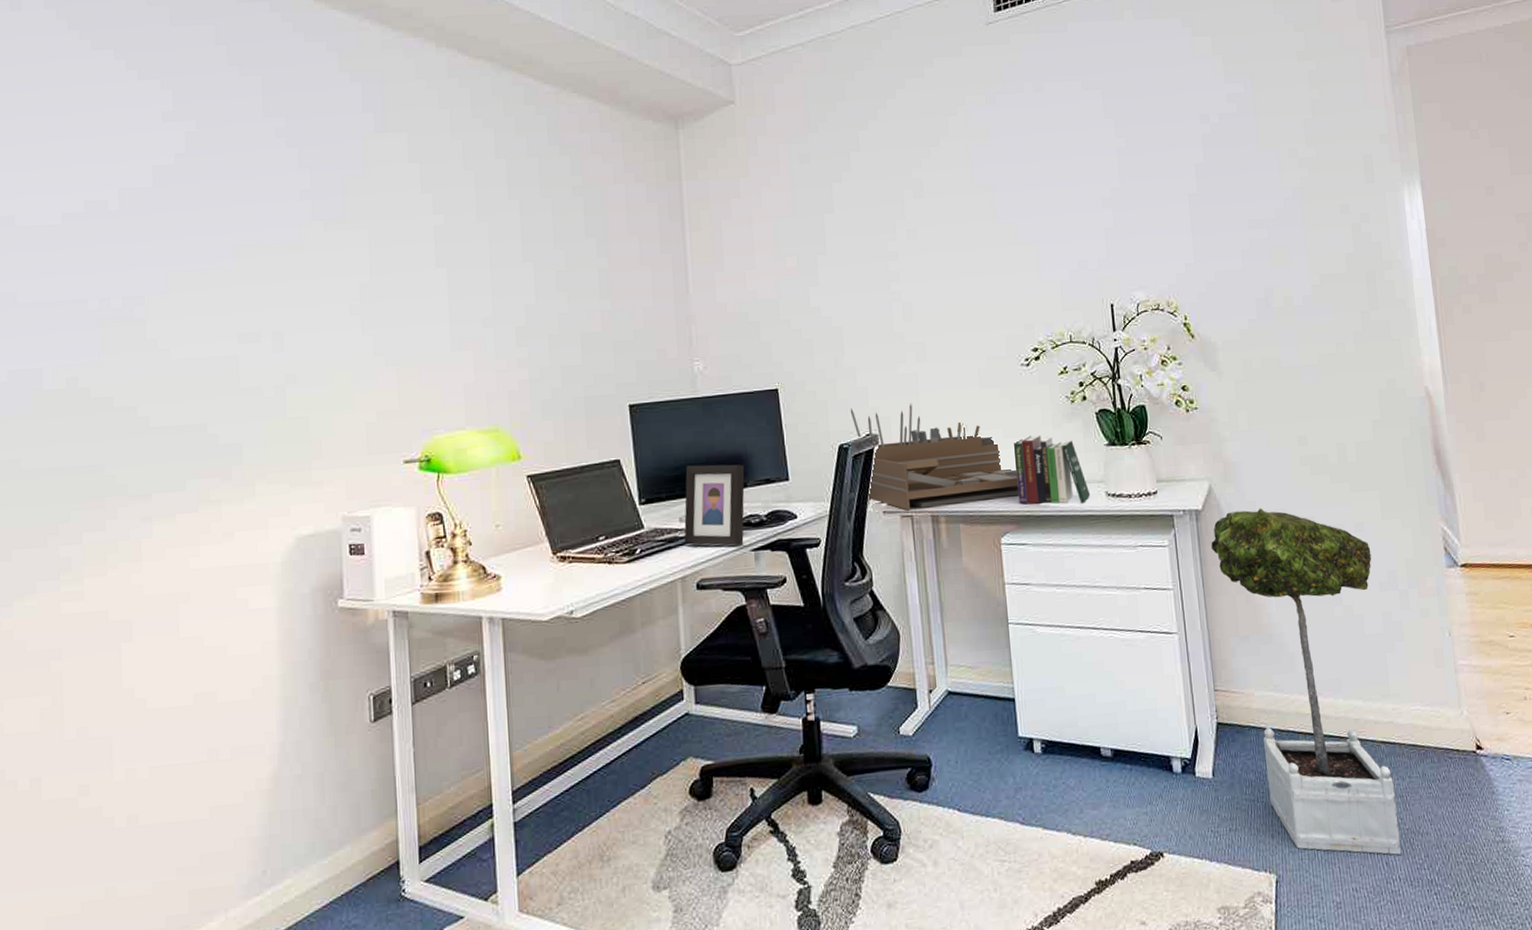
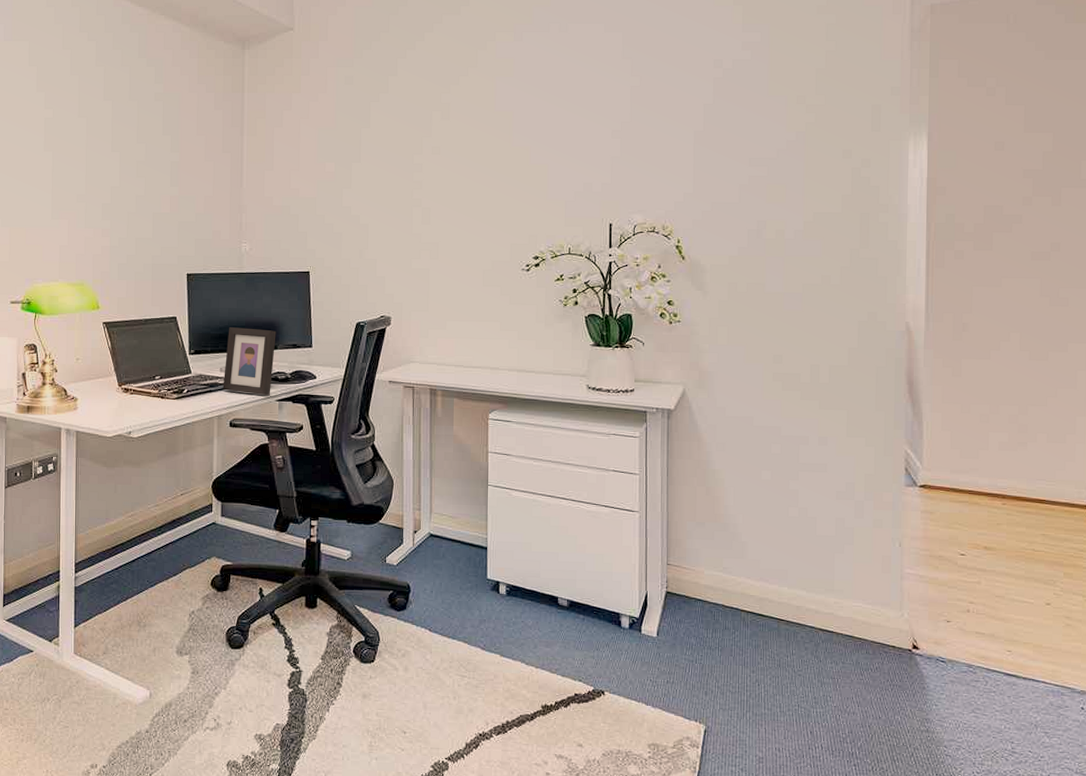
desk organizer: present [850,403,1019,511] -> none [368,293,512,382]
books: present [1014,435,1091,505] -> none [508,330,573,393]
potted tree: present [1211,508,1402,855] -> none [679,414,832,727]

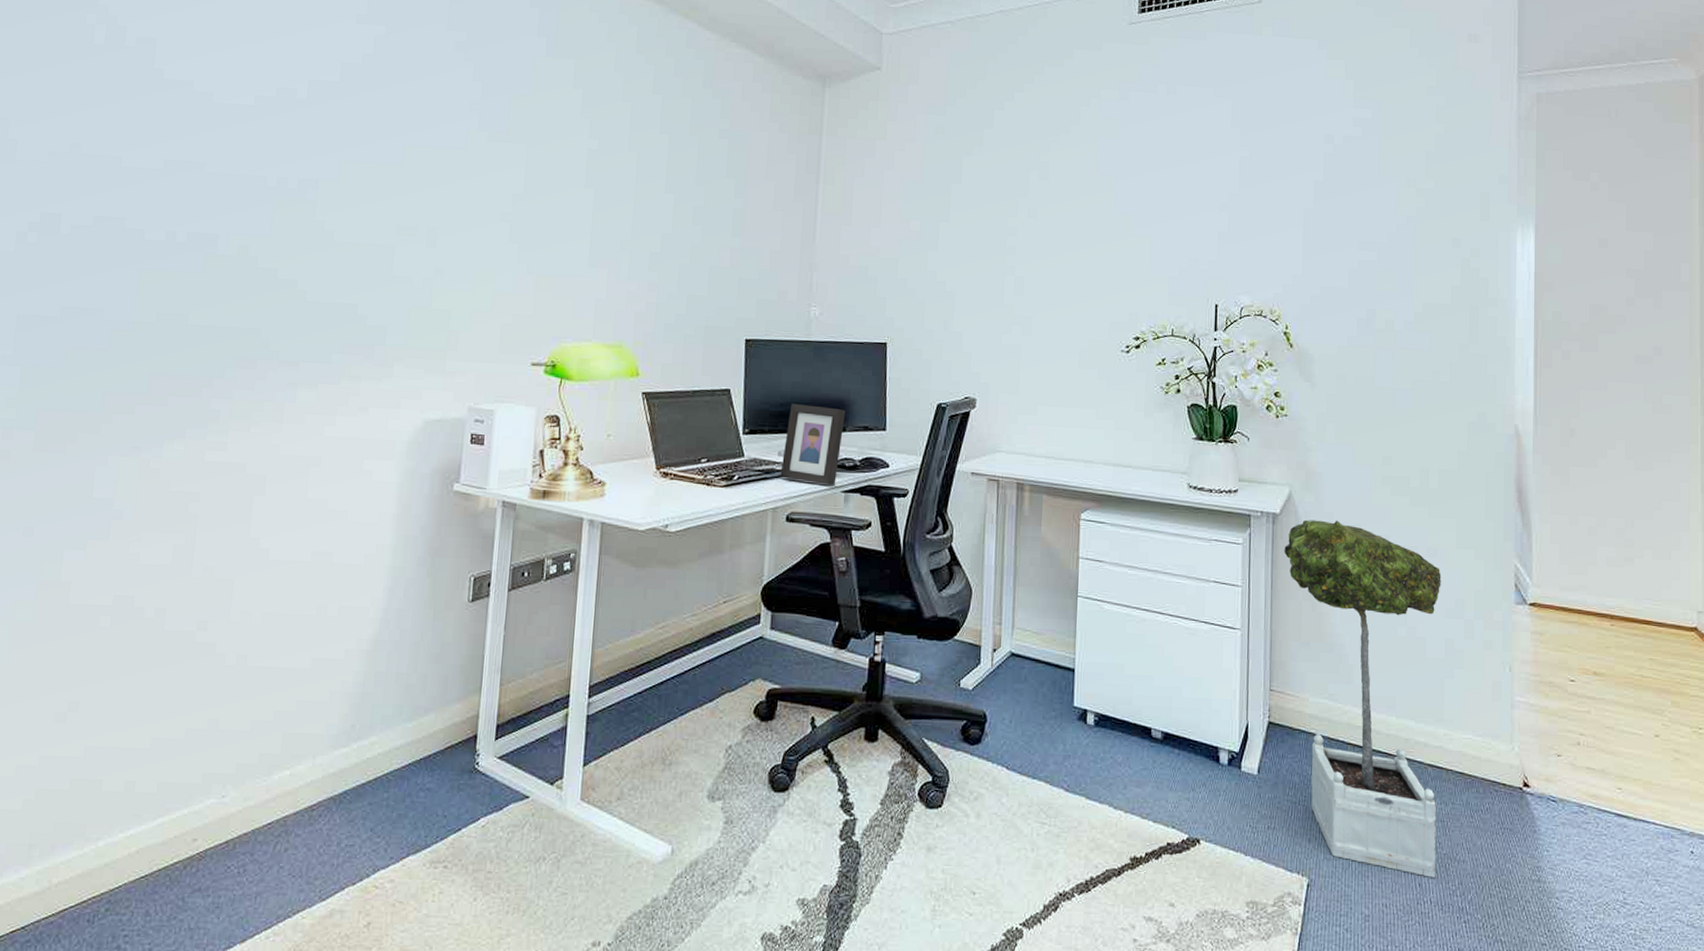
potted tree: none [679,414,832,727] -> present [1284,519,1441,878]

